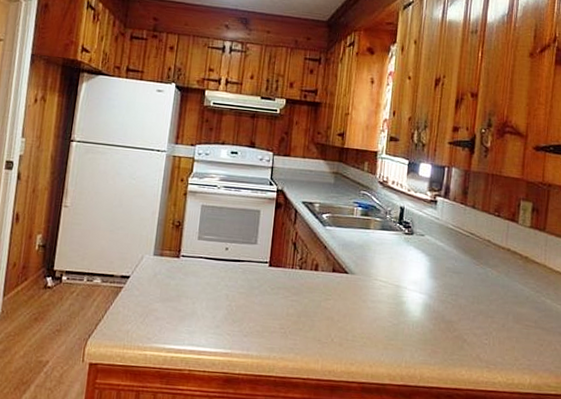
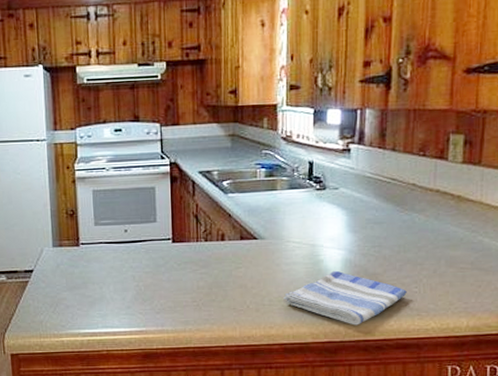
dish towel: none [366,313,478,371] -> present [283,270,407,326]

